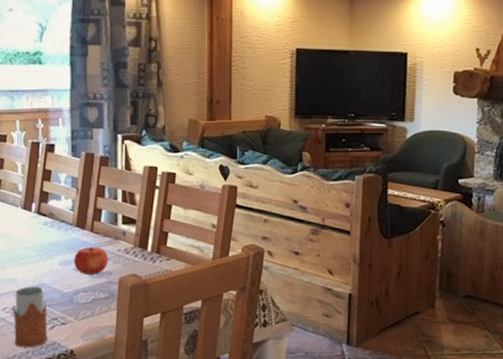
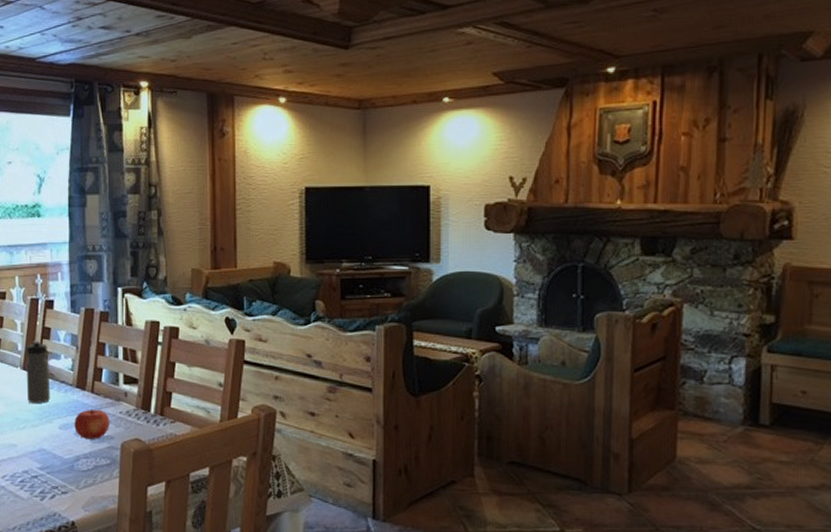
drinking glass: present [13,286,48,348] -> none [13,452,48,519]
water bottle: none [26,182,51,241] -> present [26,341,51,403]

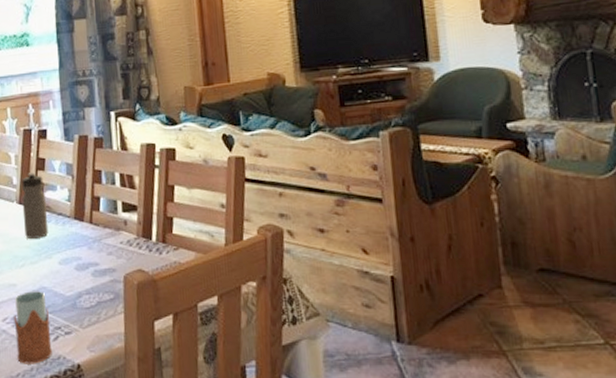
drinking glass: none [13,452,48,519] -> present [14,291,52,364]
fruit: present [74,409,109,439] -> none [74,240,111,273]

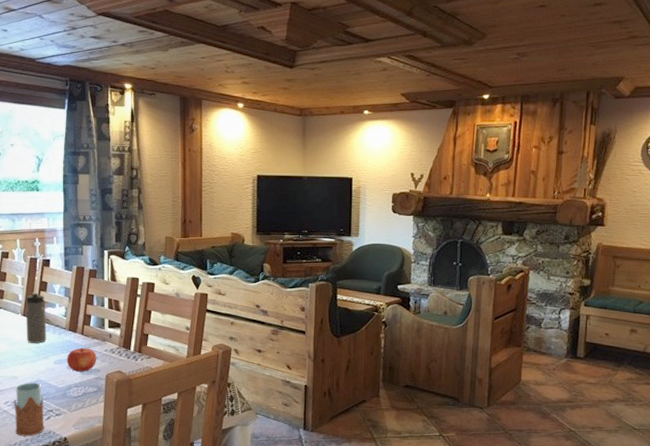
fruit: none [74,240,111,273] -> present [67,348,96,372]

